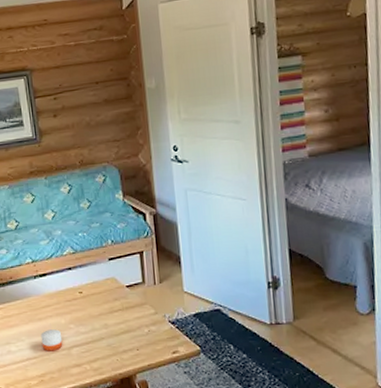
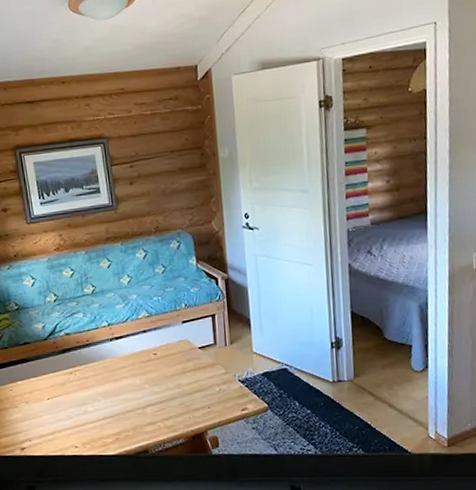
candle: present [41,329,63,352] -> none [116,389,138,411]

